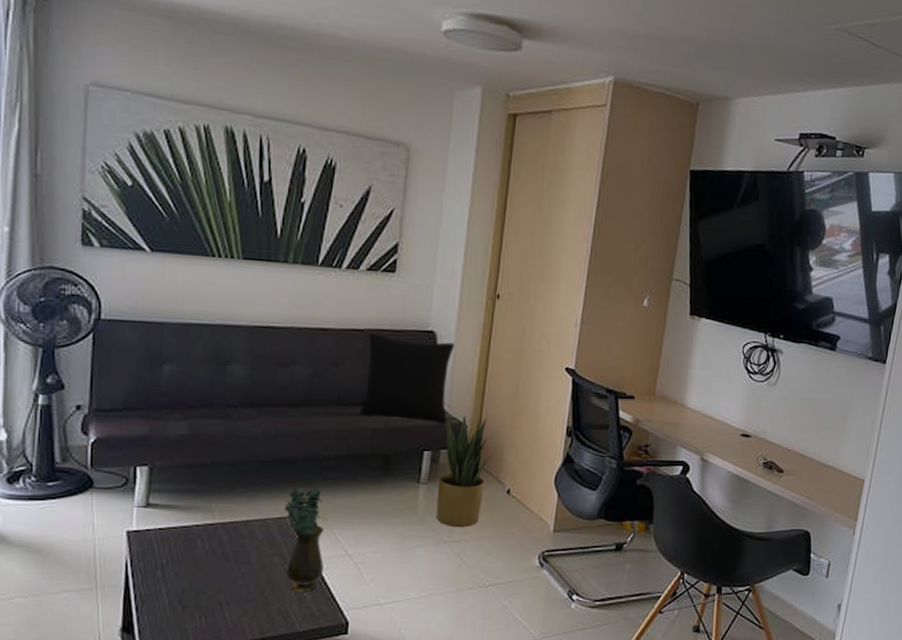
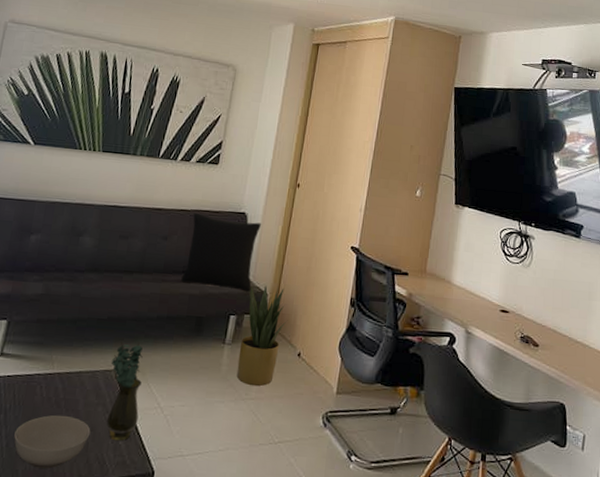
bowl: none [177,568,269,625] -> present [14,415,91,469]

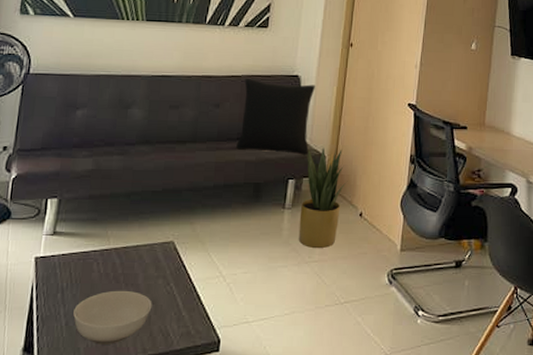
vase: present [106,340,143,442] -> none [167,211,202,312]

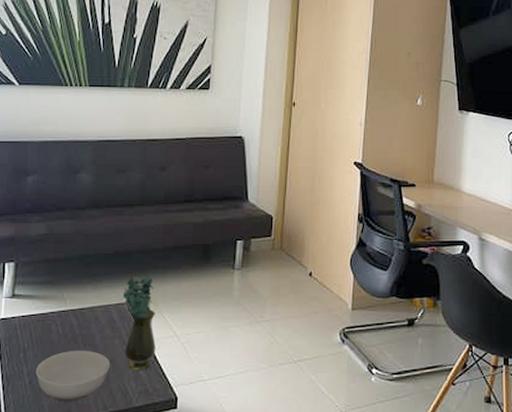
vase: none [167,211,202,312] -> present [122,273,156,371]
pillow: present [236,79,315,155] -> none [184,141,259,216]
planter: present [298,147,347,248] -> none [249,207,295,307]

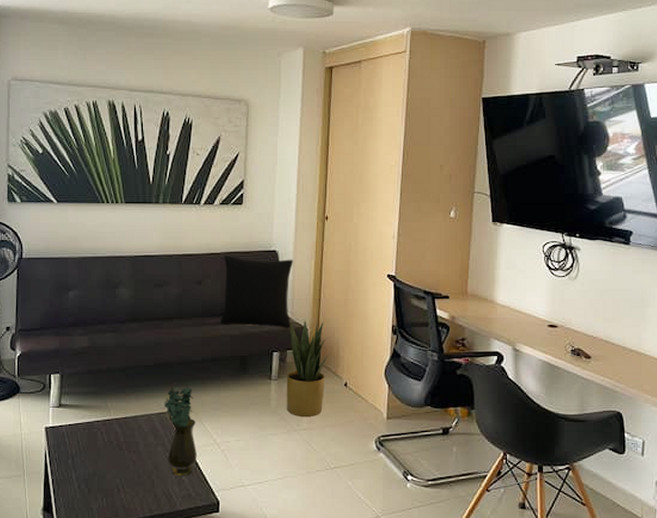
bowl: present [36,350,110,402] -> none [84,456,154,505]
pillow: none [184,141,259,216] -> present [220,256,293,328]
planter: none [249,207,295,307] -> present [286,320,330,416]

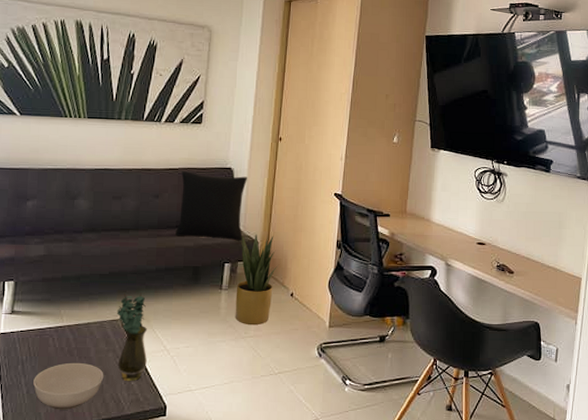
bowl: none [84,456,154,505] -> present [33,362,104,410]

